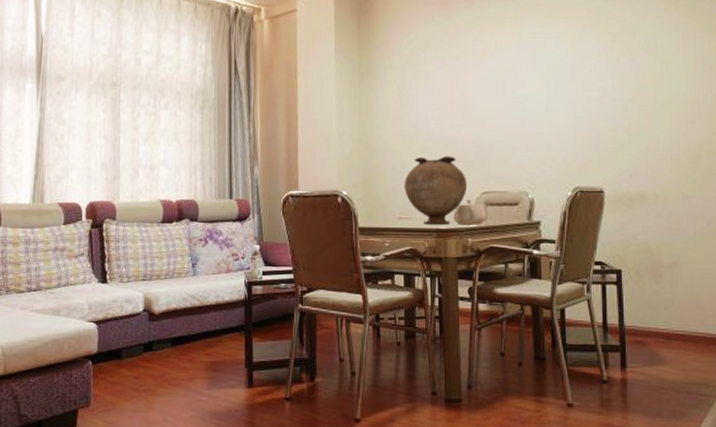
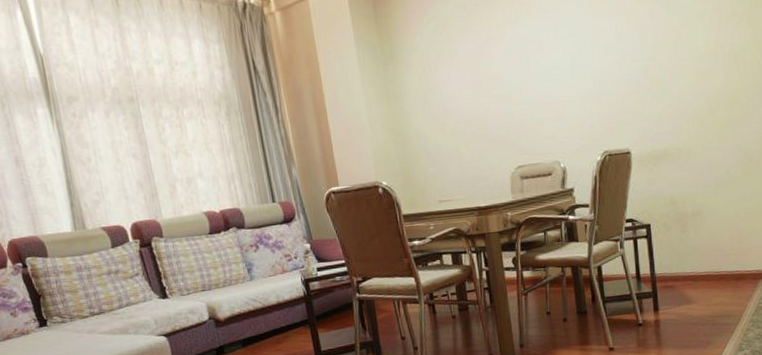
vase: present [404,156,468,226] -> none [441,134,502,205]
teapot: present [453,199,486,225] -> none [491,175,522,201]

